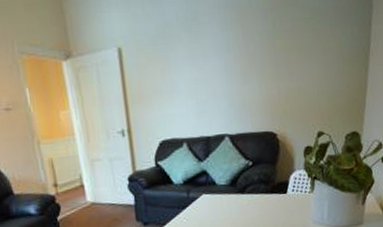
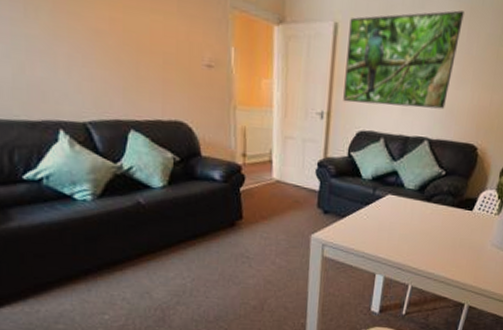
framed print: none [132,16,237,117] -> present [343,10,464,109]

